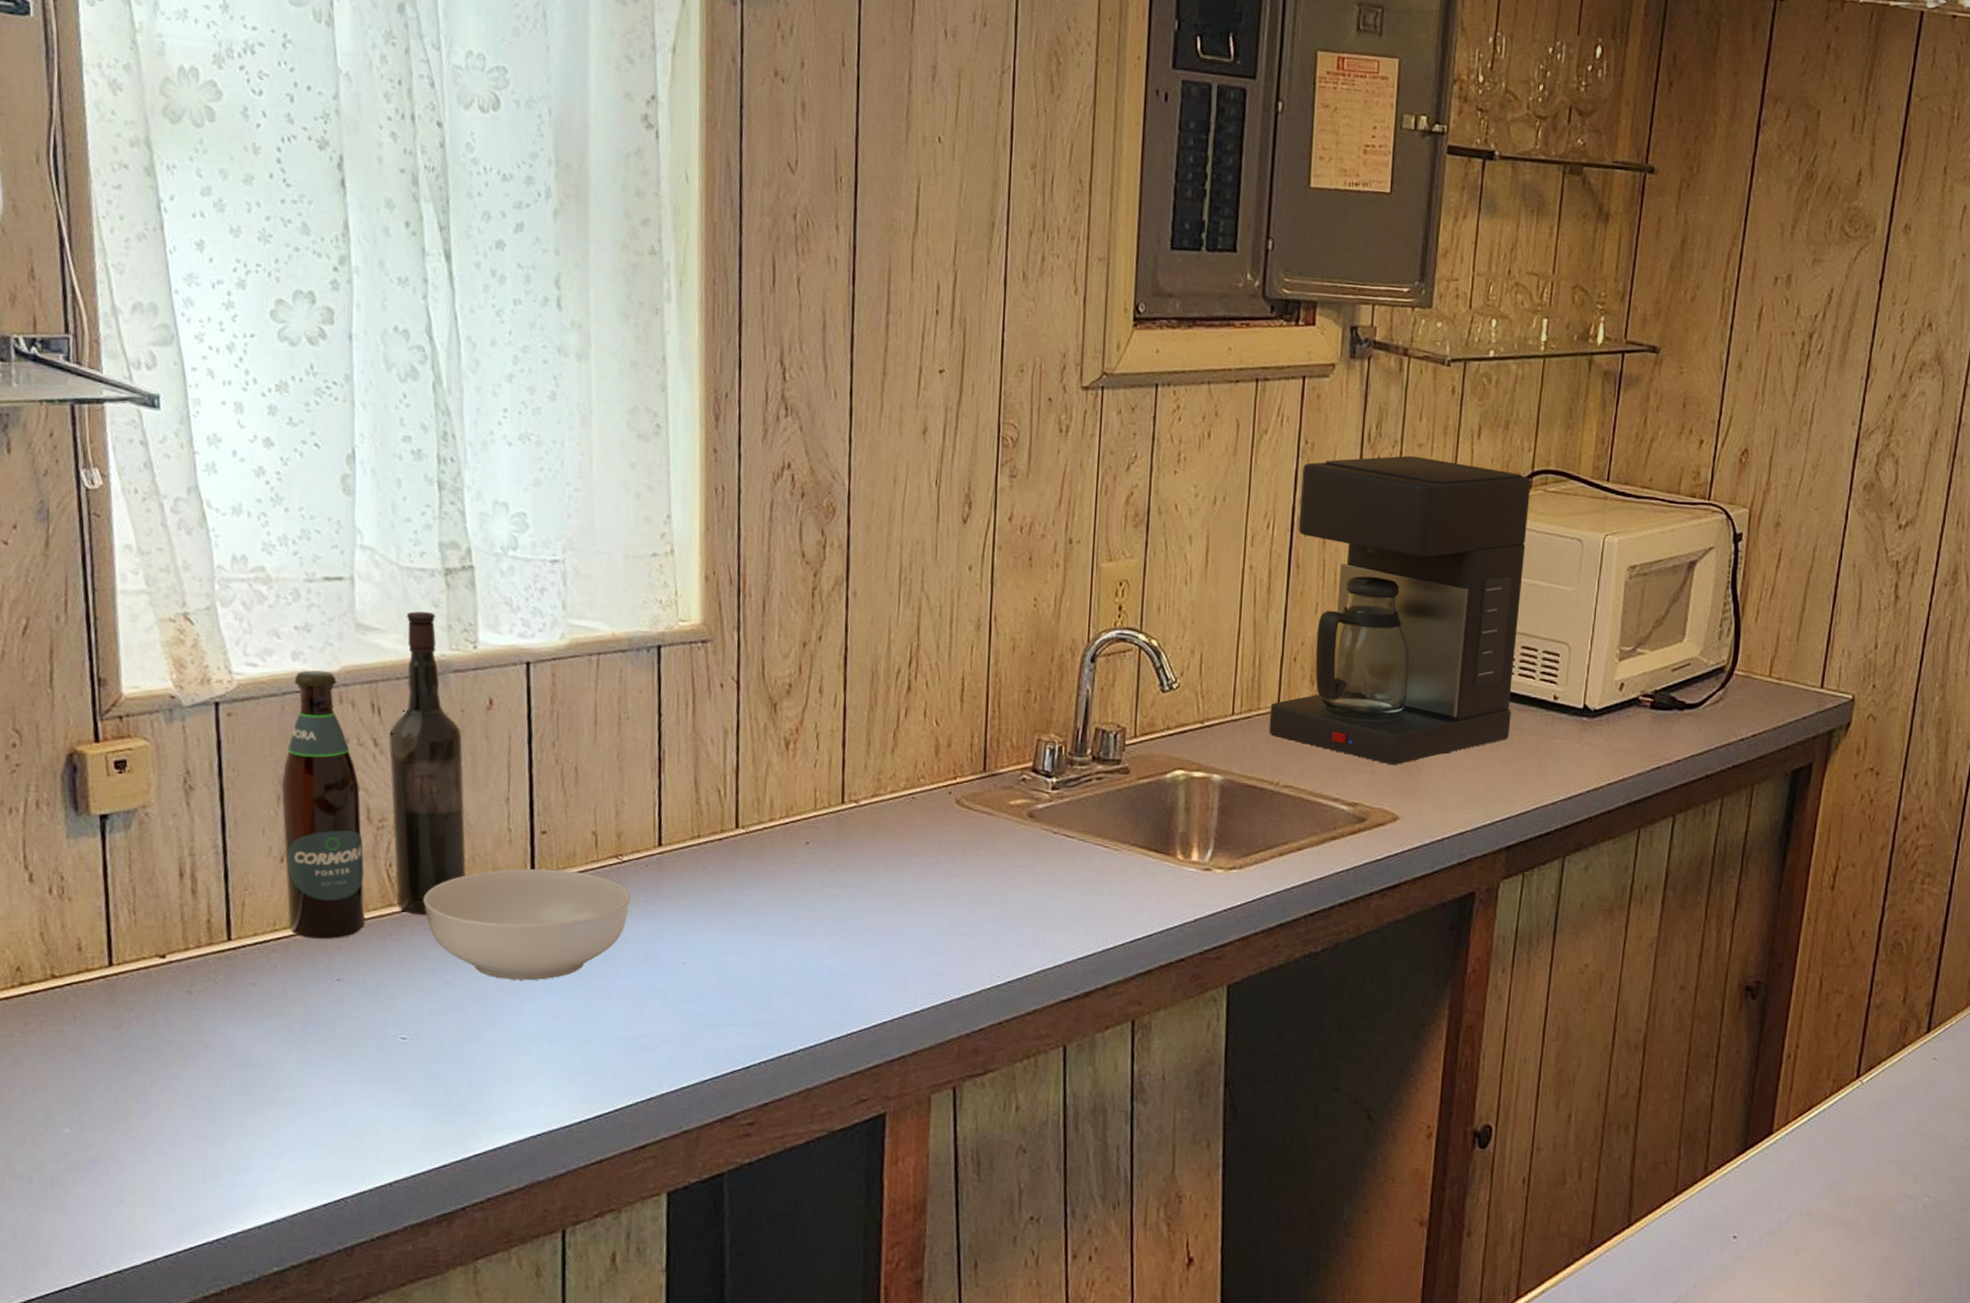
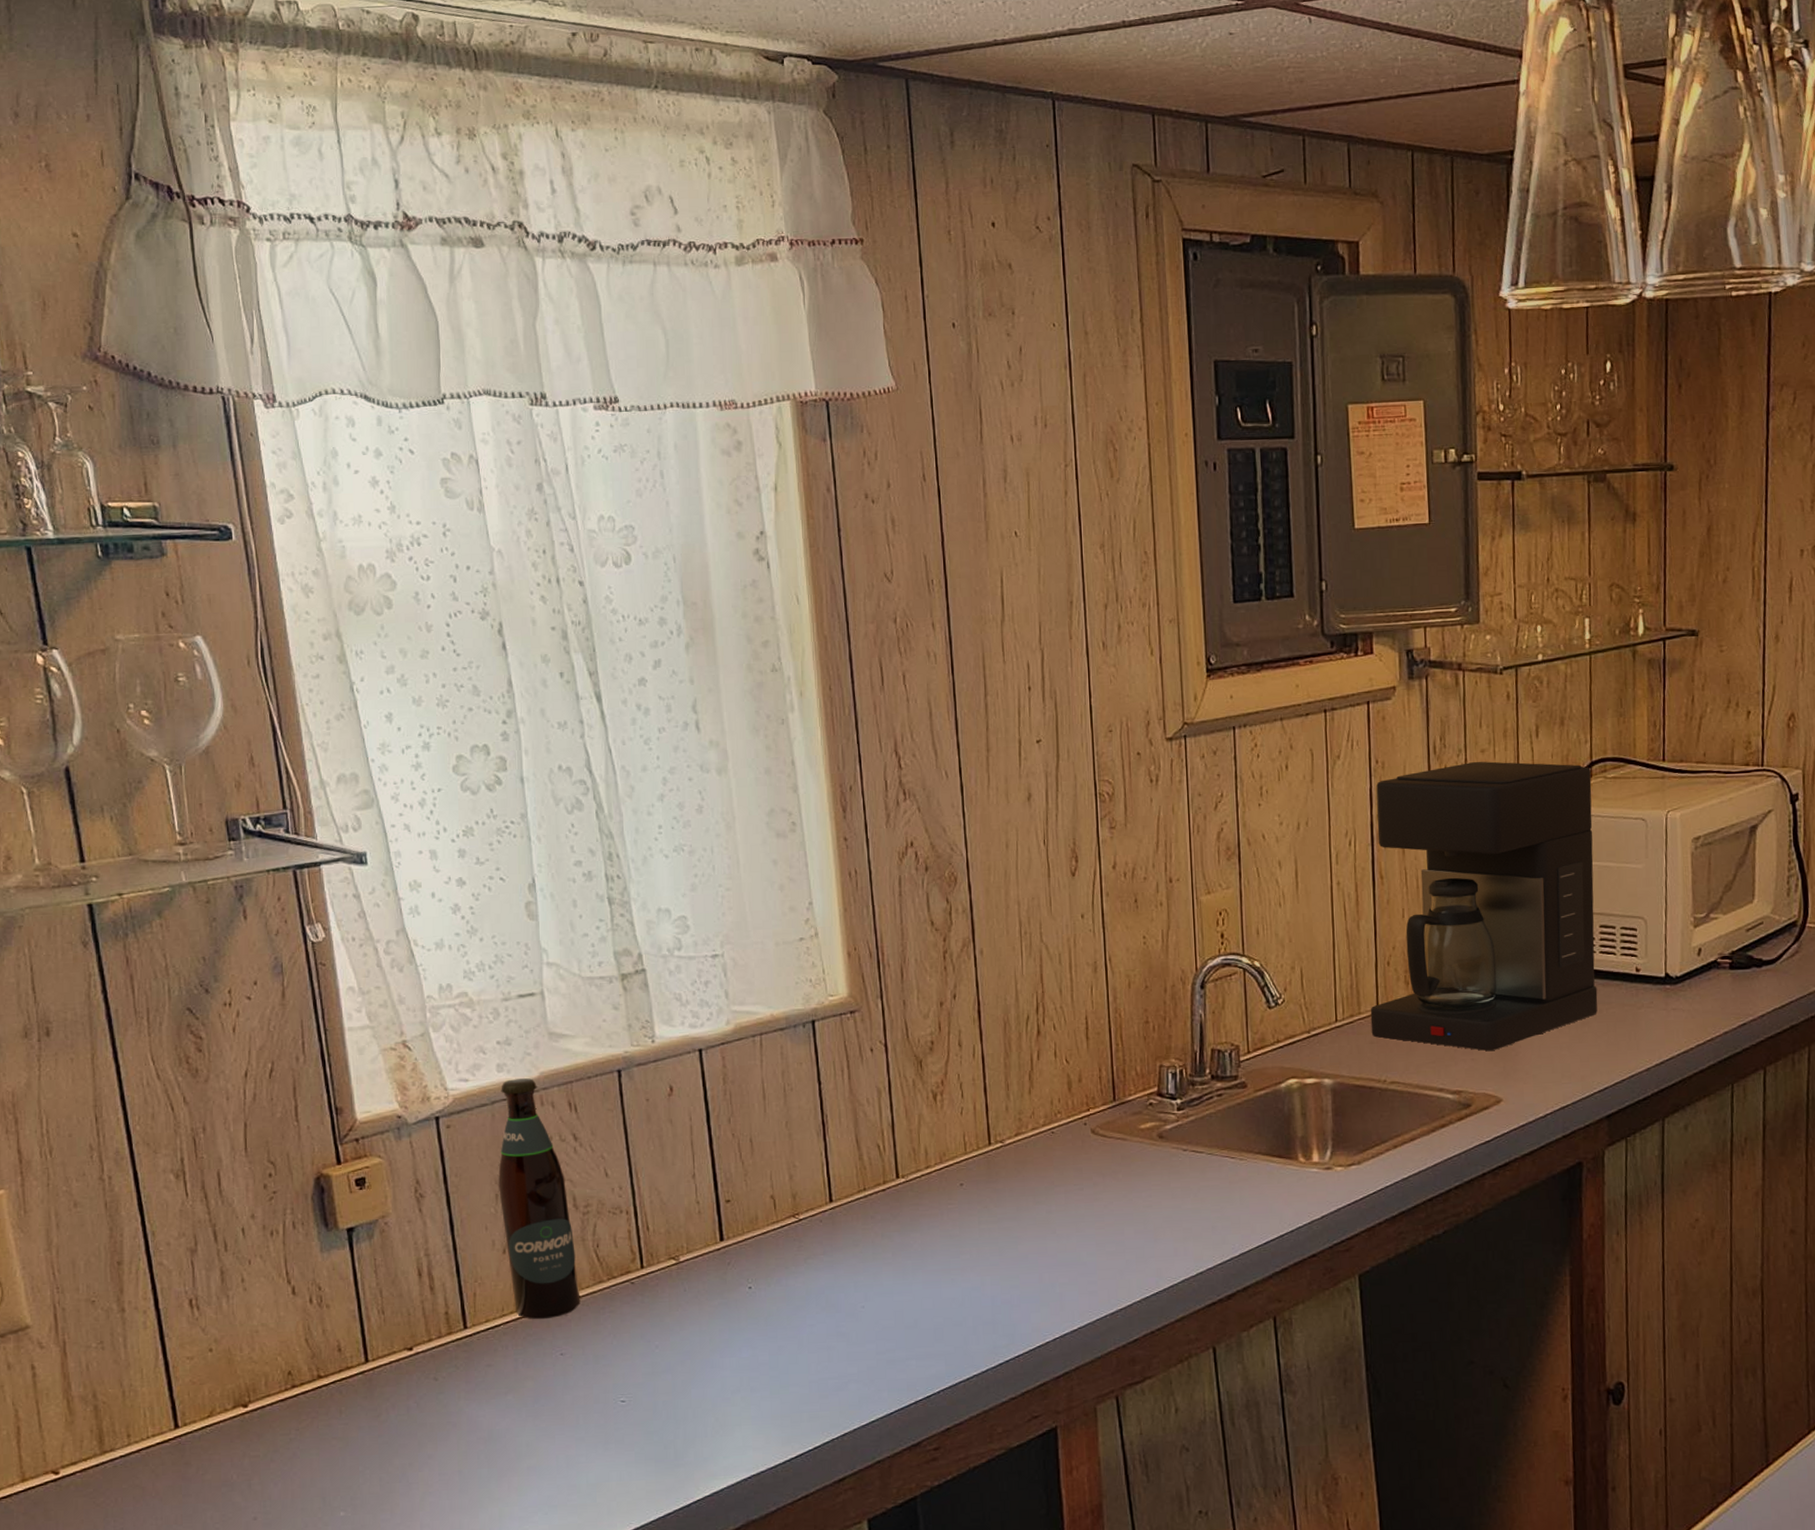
wine bottle: present [389,611,466,916] -> none [586,1015,663,1289]
bowl: present [423,868,631,981] -> none [628,1233,810,1338]

